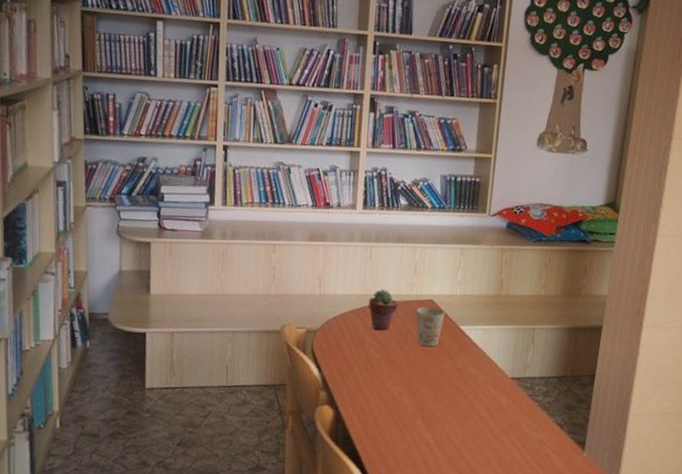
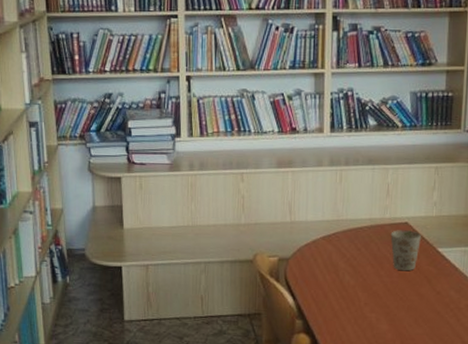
potted succulent: present [368,289,398,330] -> none [340,213,372,256]

